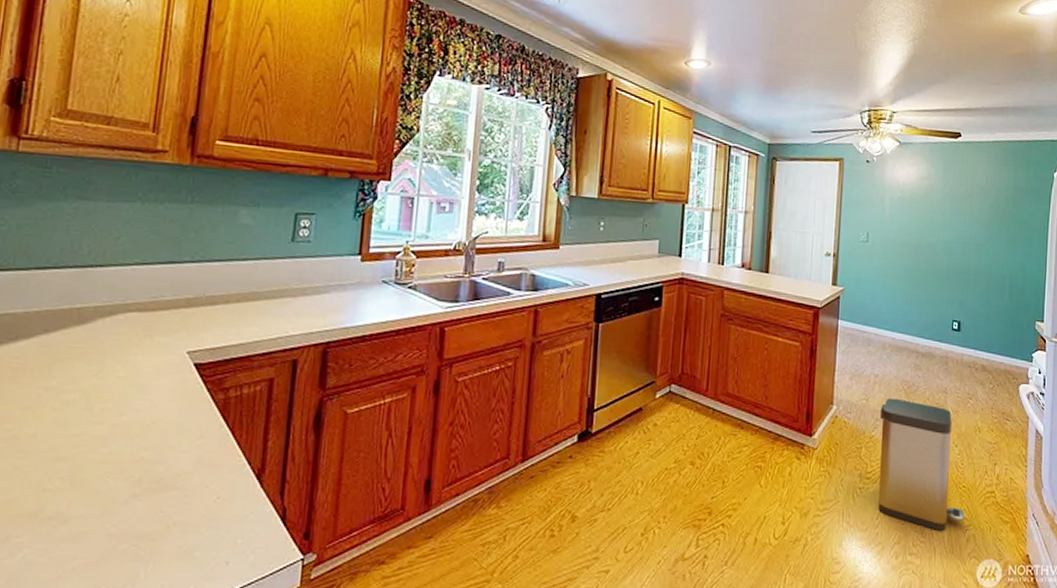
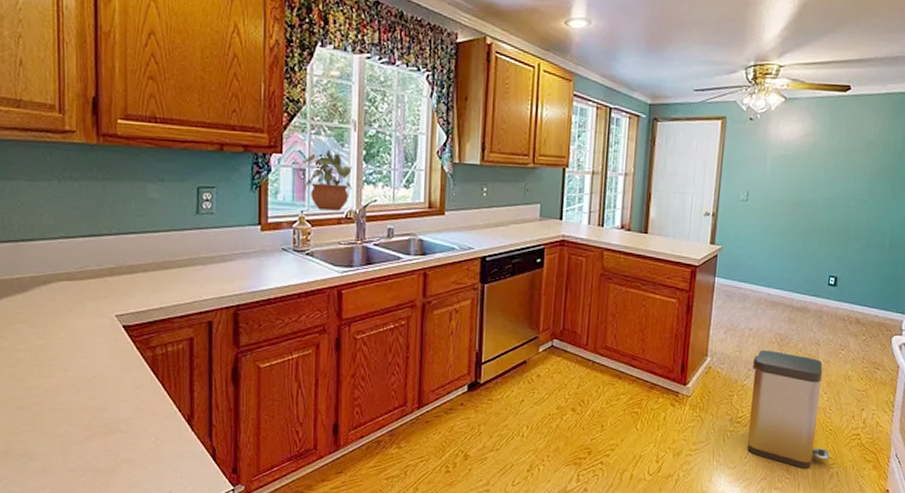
potted plant: none [407,178,464,242] -> present [299,149,352,211]

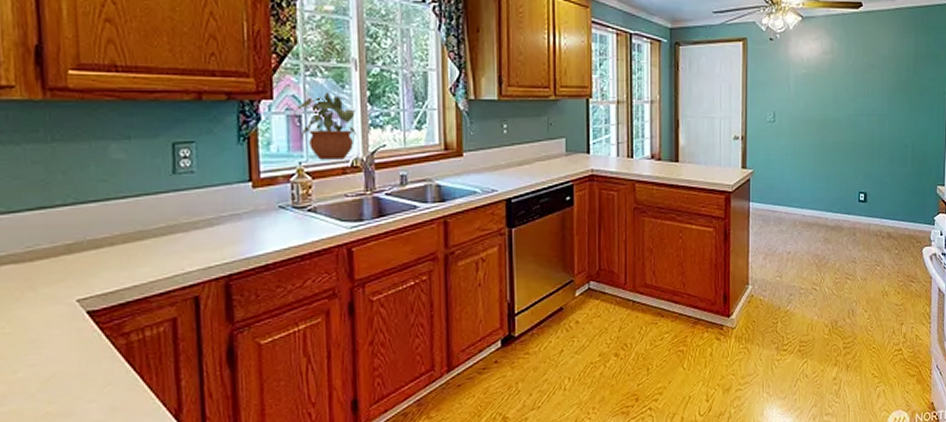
pedal bin: present [746,349,830,468] -> none [794,272,875,391]

